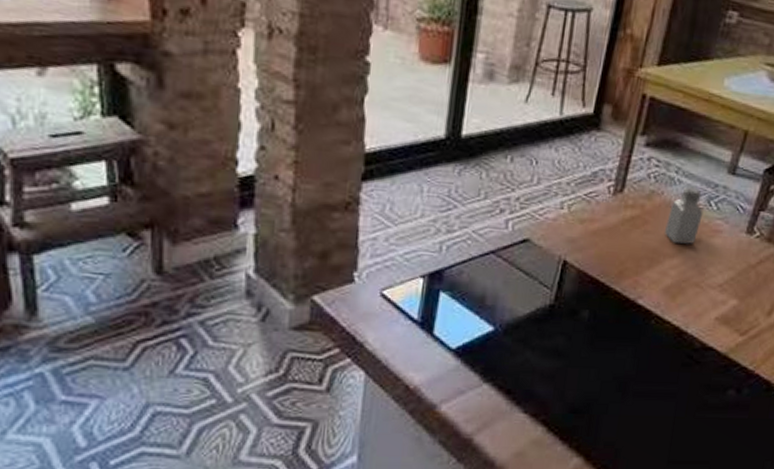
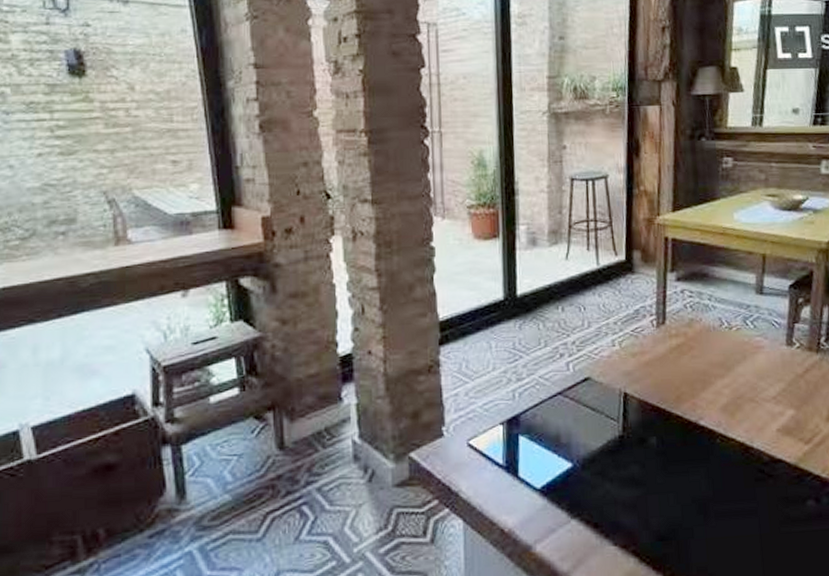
saltshaker: present [665,186,704,244] -> none [710,310,742,363]

